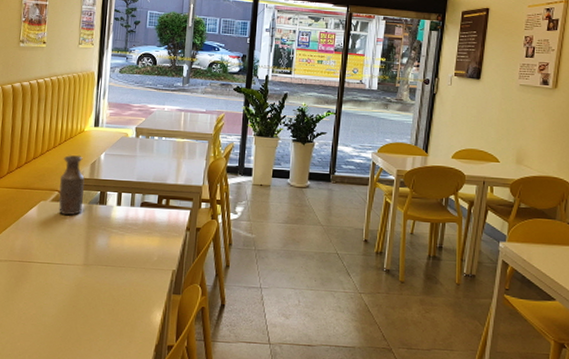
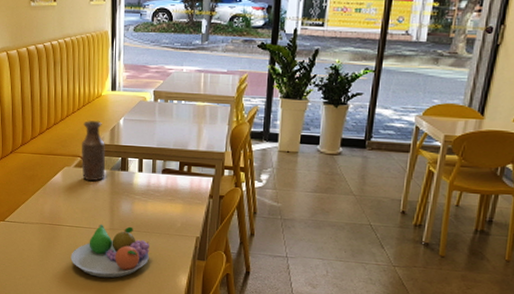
fruit bowl: none [39,259,125,318] -> present [70,224,149,278]

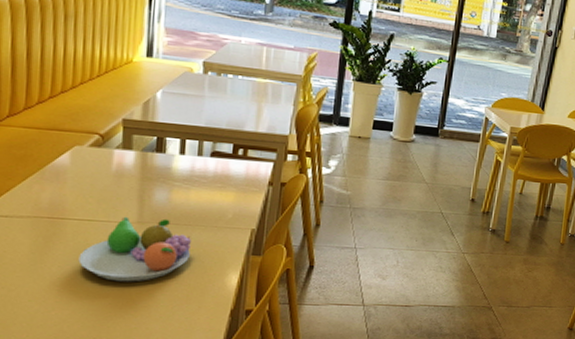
bottle: present [81,120,105,182] -> none [99,90,135,165]

